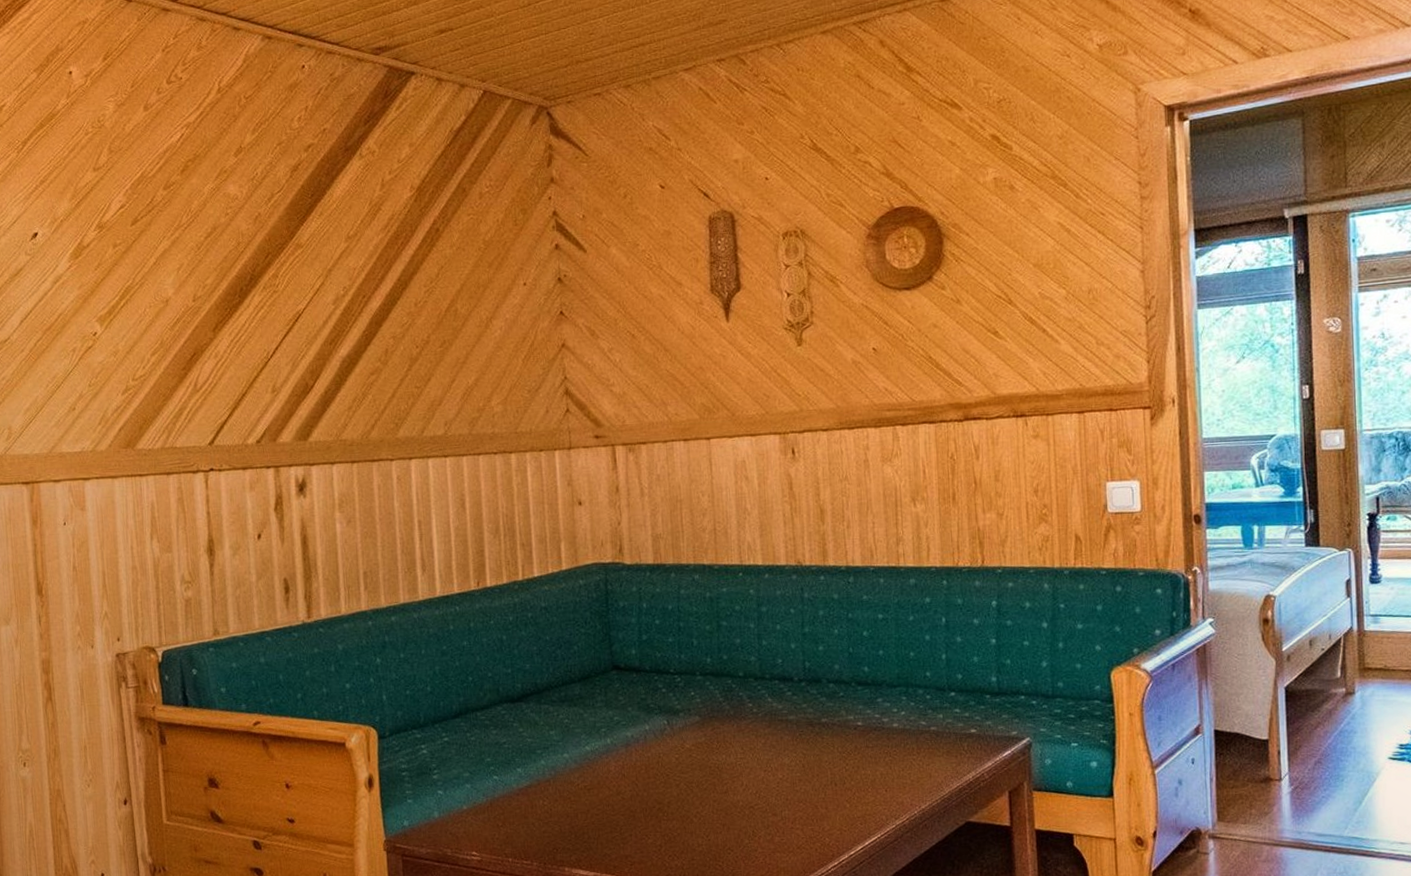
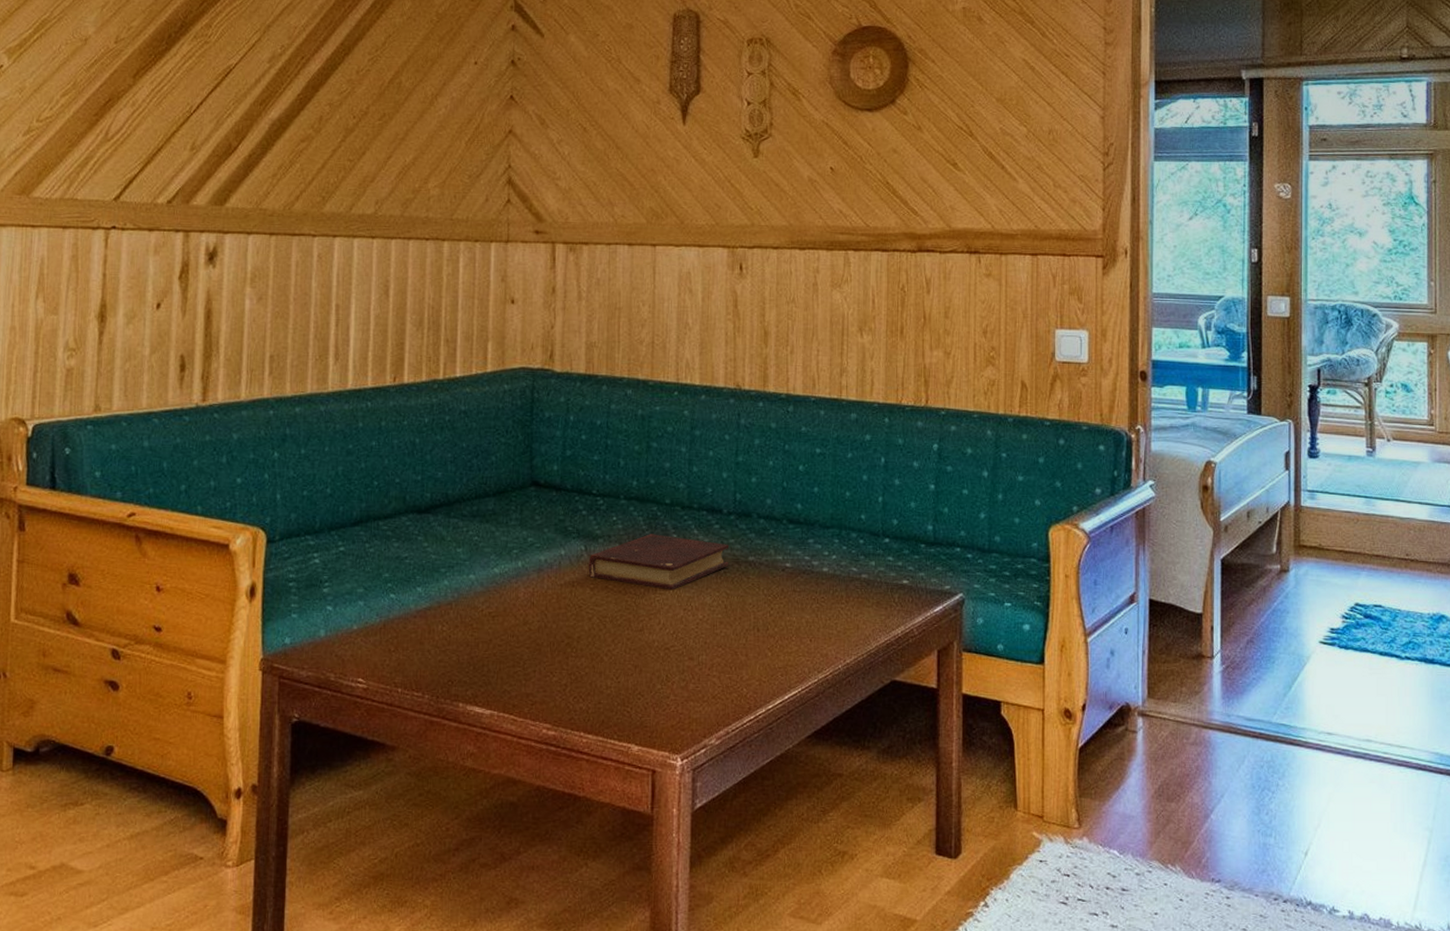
book: none [672,704,804,755] -> present [588,534,730,590]

